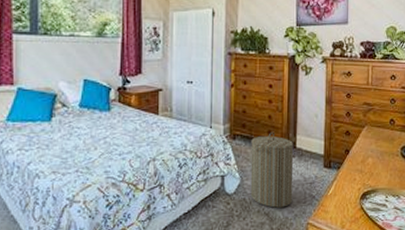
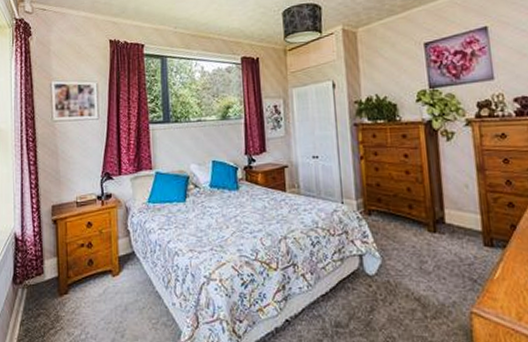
laundry hamper: present [250,131,294,208] -> none [389,205,449,293]

